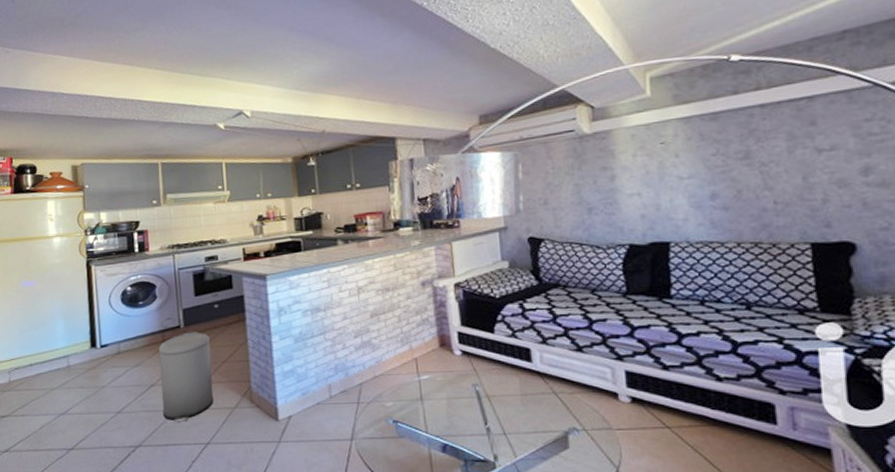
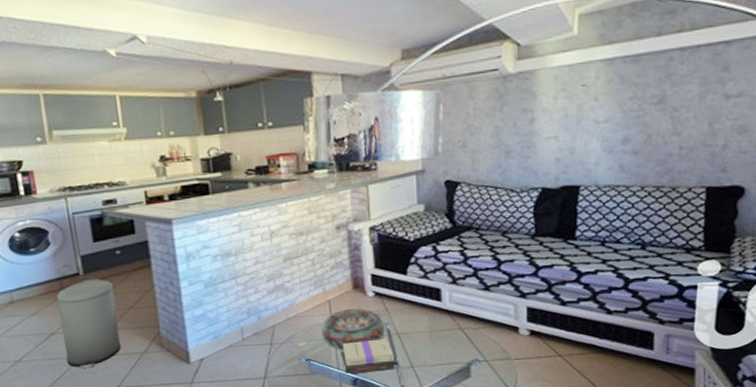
decorative bowl: none [409,368,474,412] -> present [322,308,385,350]
books: none [428,401,489,440] -> present [340,338,398,374]

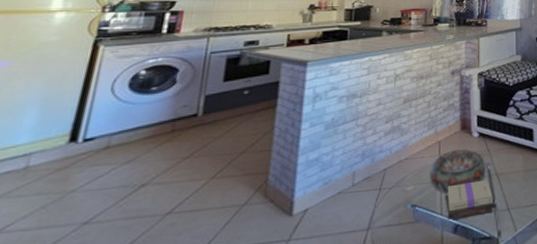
pedal bin: present [56,279,121,368] -> none [148,120,231,229]

